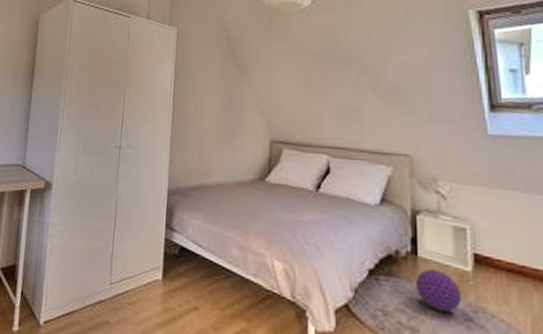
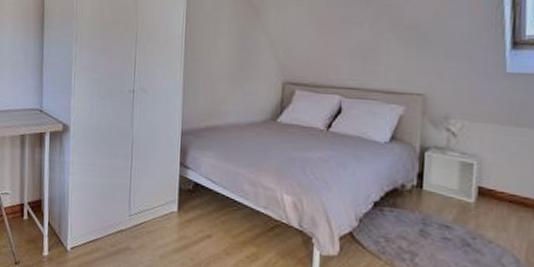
ball: present [415,268,461,312] -> none [417,200,462,238]

